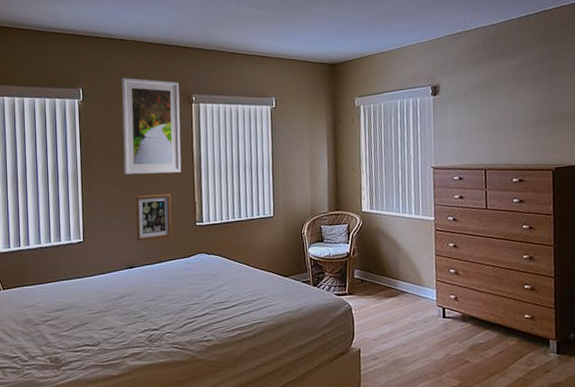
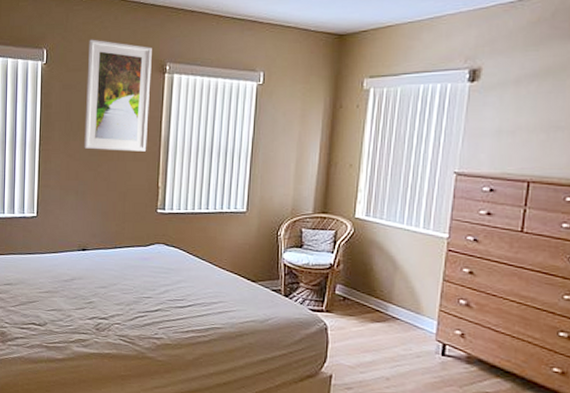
picture frame: present [135,194,172,241] -> none [92,174,133,223]

